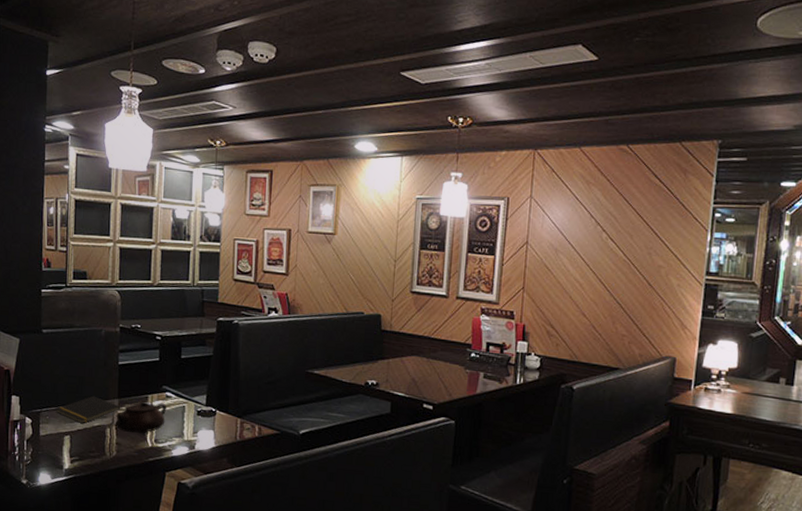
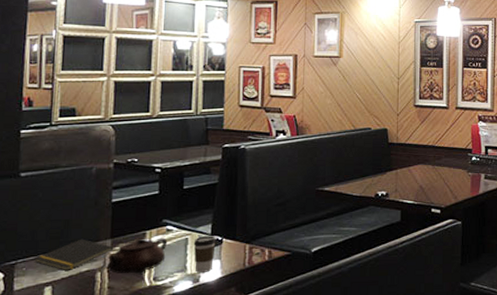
coffee cup: none [190,406,210,441] -> present [193,236,216,273]

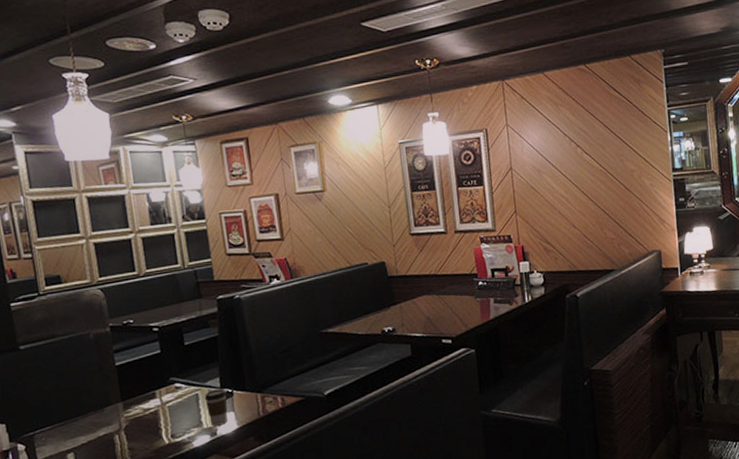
notepad: present [34,239,114,270] -> none [51,404,127,437]
teapot: present [108,237,168,274] -> none [123,395,180,435]

